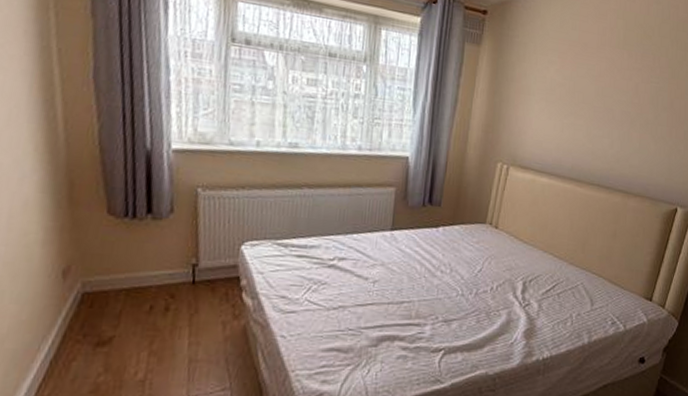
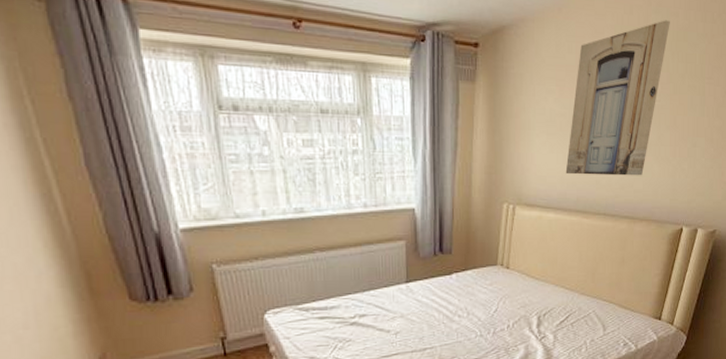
wall art: none [562,10,670,152] -> present [565,20,670,176]

